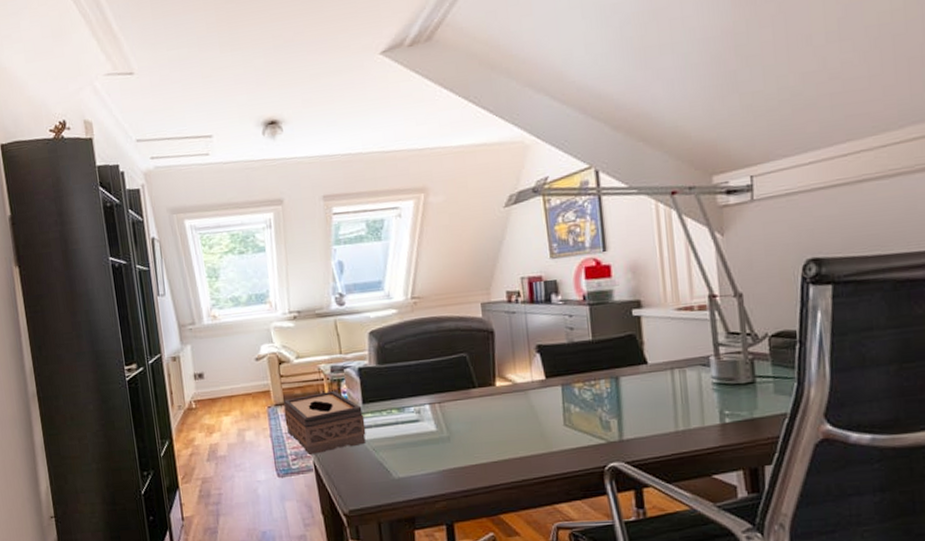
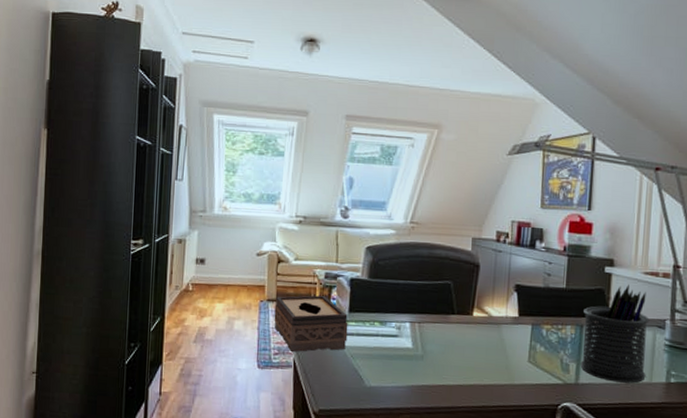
pen holder: none [616,324,697,433] -> present [580,284,650,384]

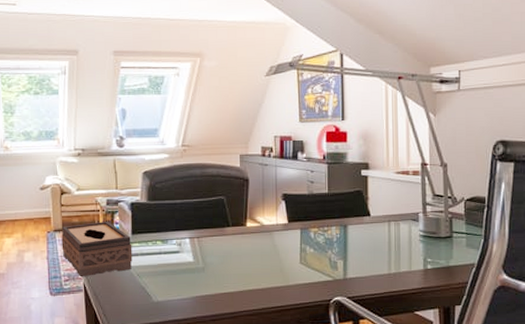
pen holder: present [580,284,650,384] -> none [346,184,406,274]

